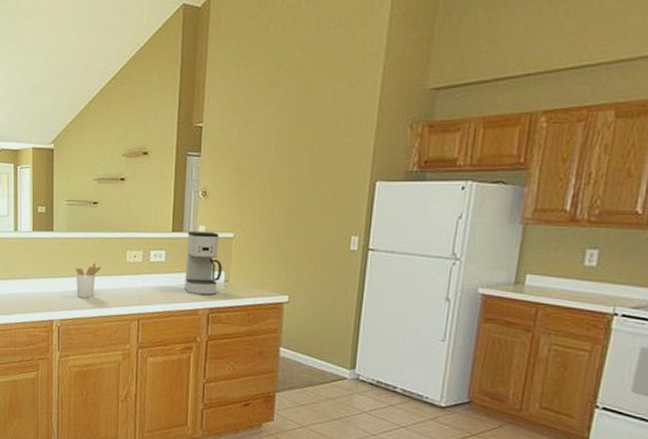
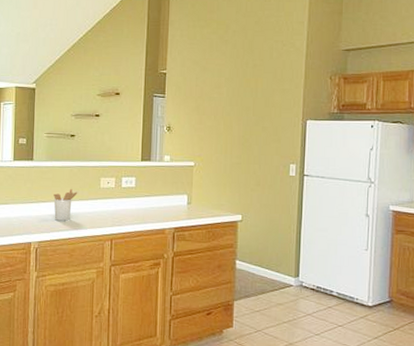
coffee maker: present [185,232,223,296] -> none [153,161,185,217]

